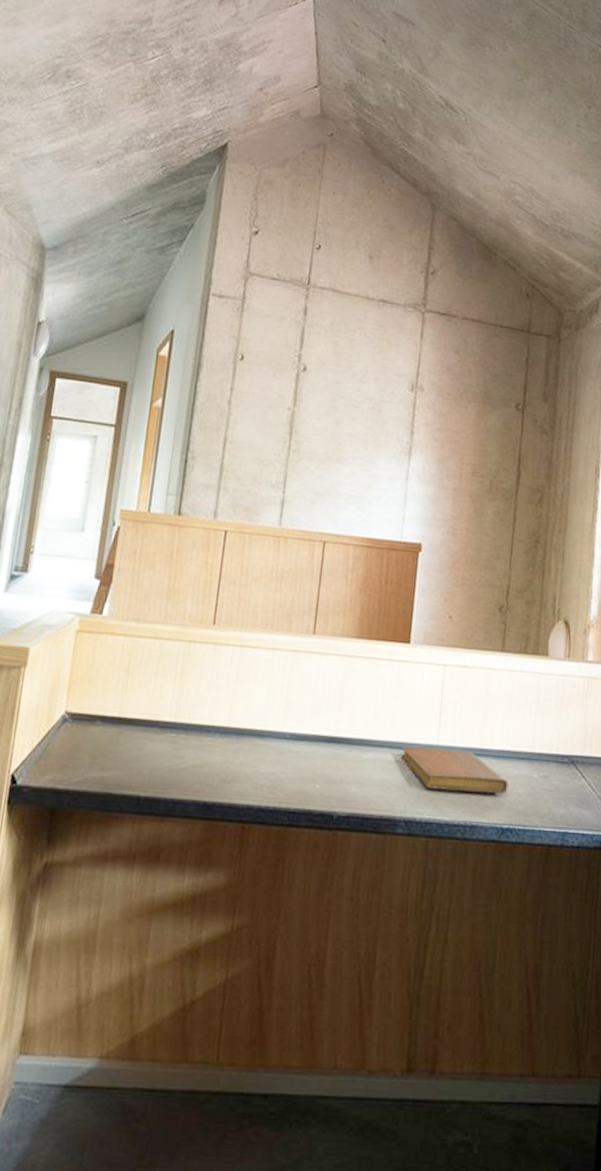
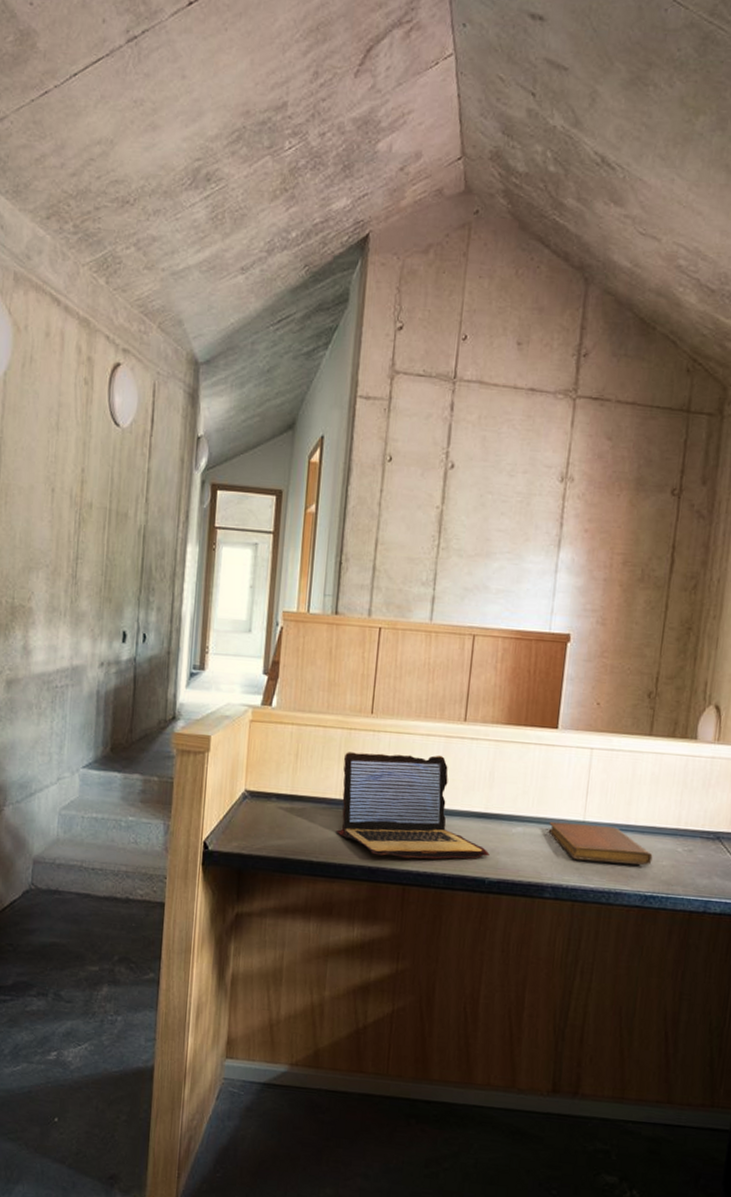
laptop: none [168,667,339,792] -> present [335,752,490,860]

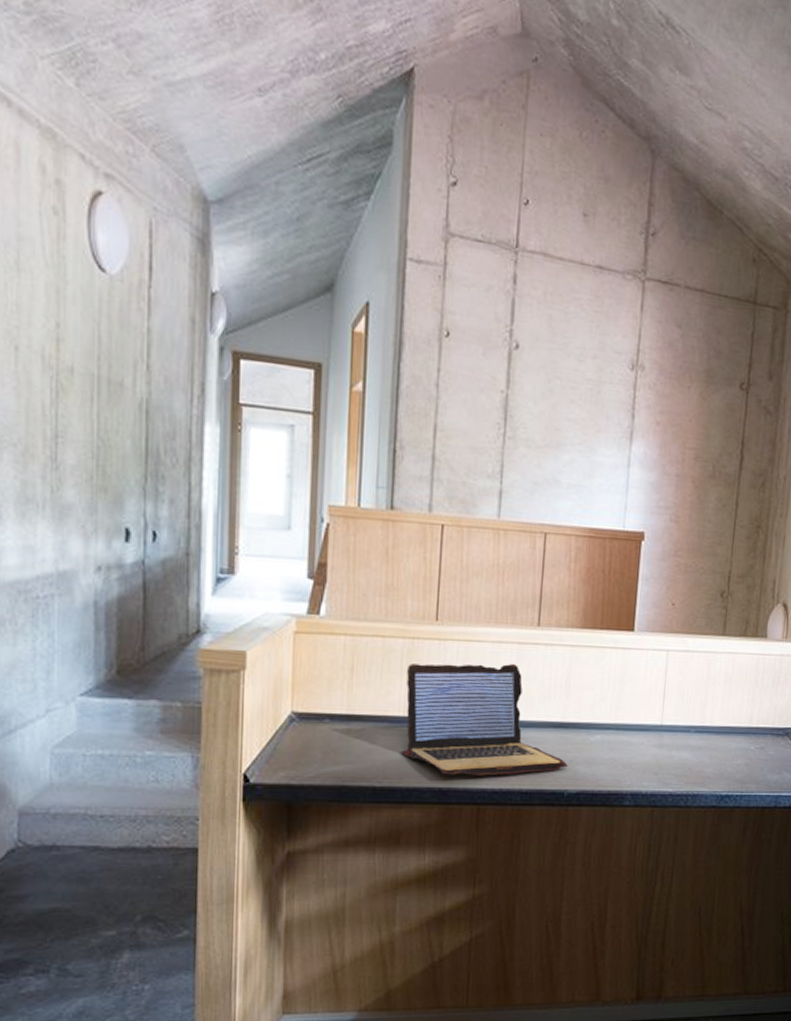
notebook: present [548,821,653,865] -> none [626,727,728,766]

